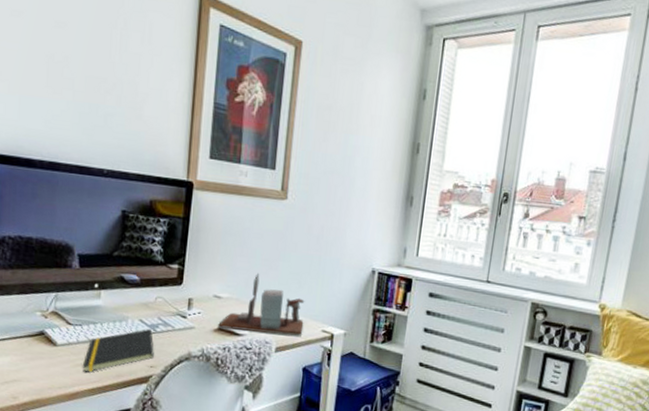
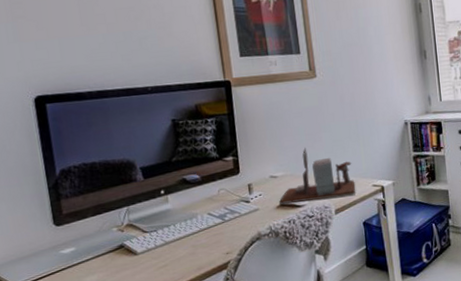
notepad: present [82,328,154,372] -> none [164,219,228,273]

